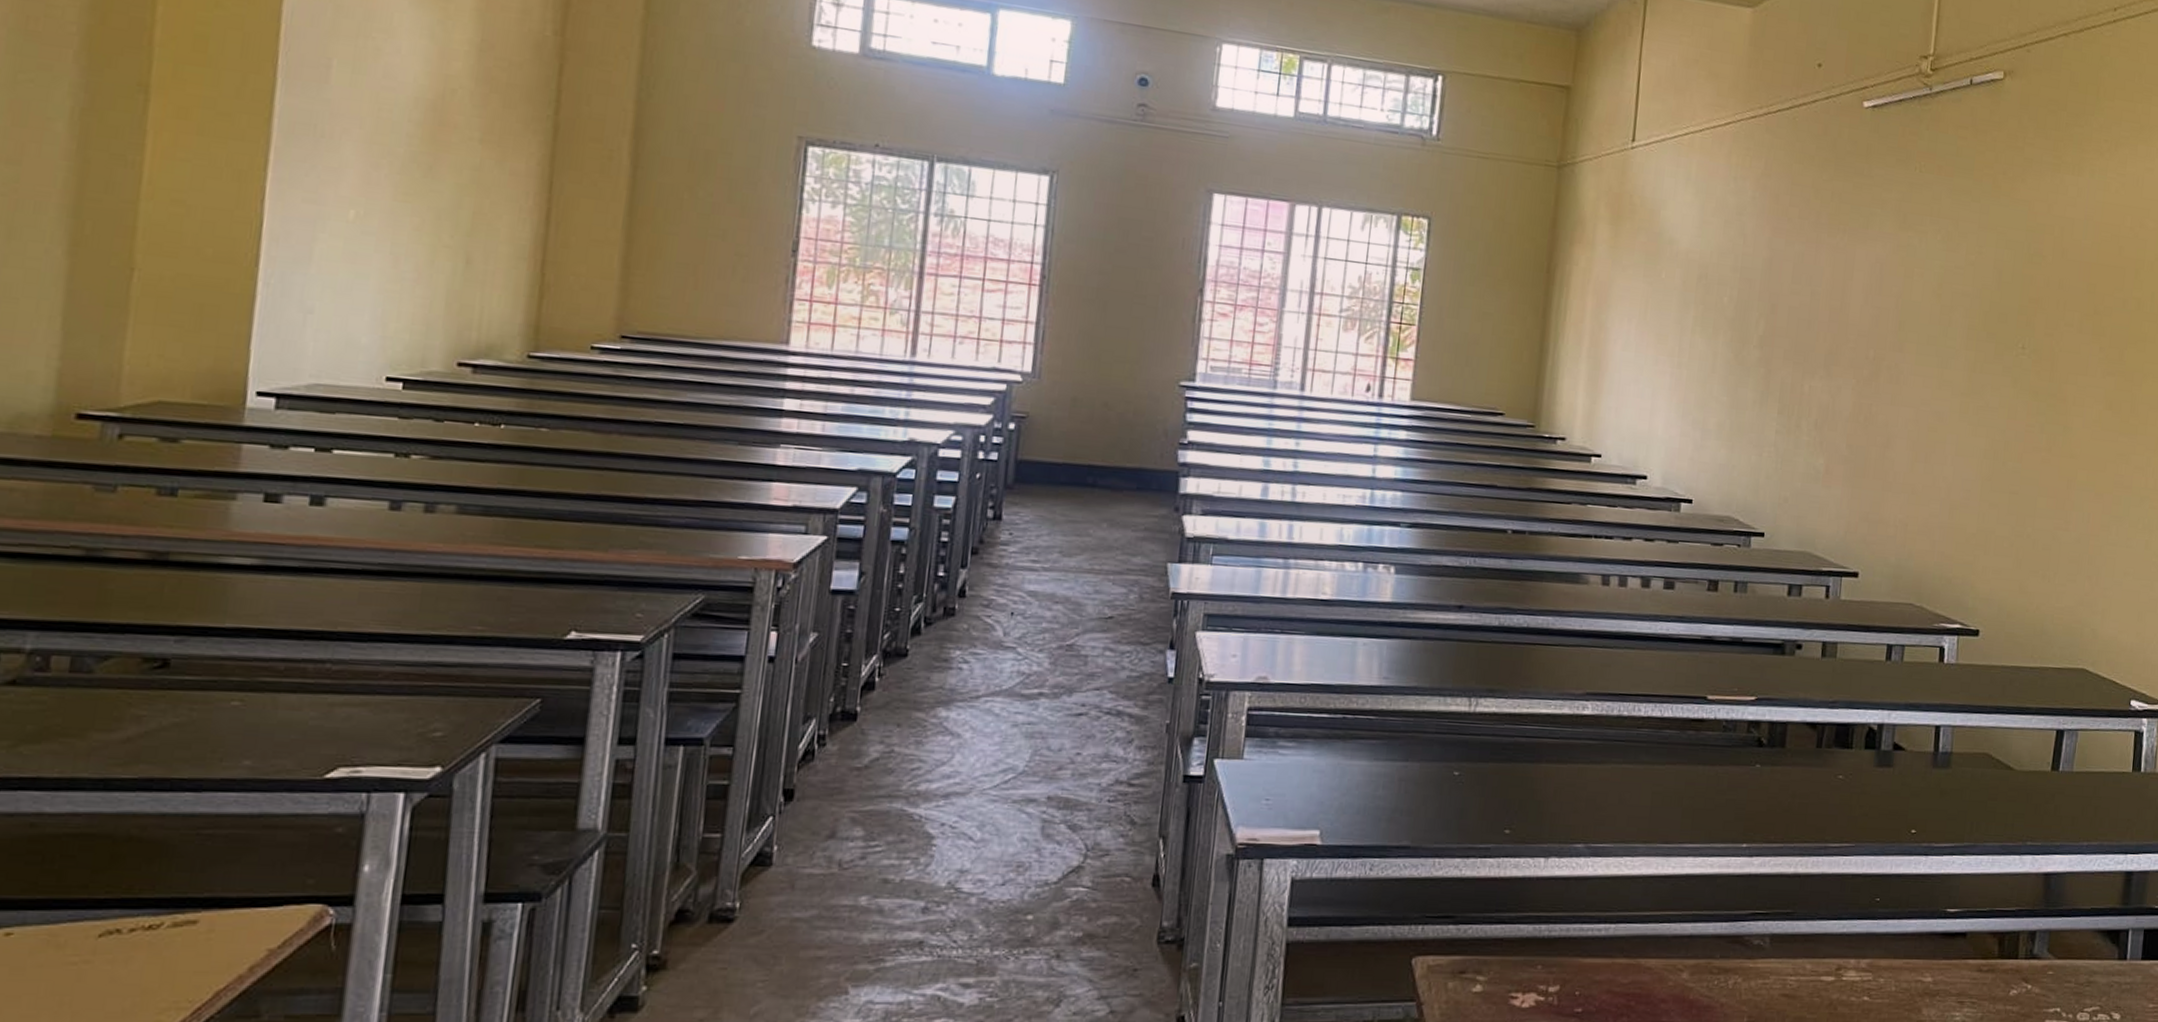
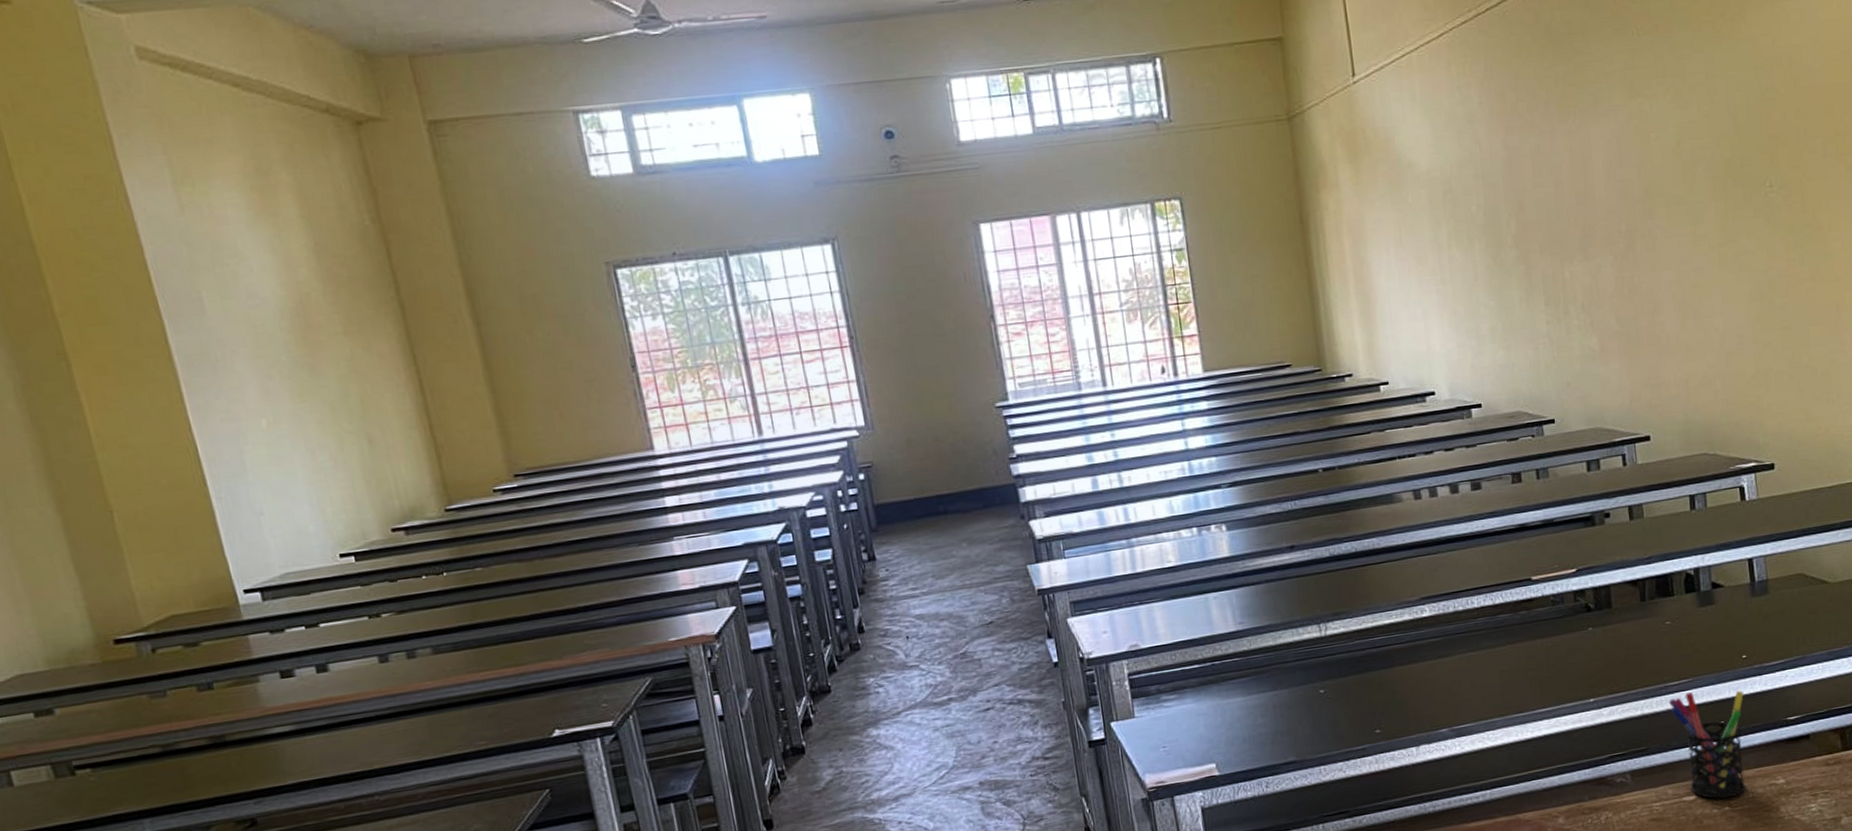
pen holder: none [1825,859,1906,987] -> present [1668,690,1746,800]

